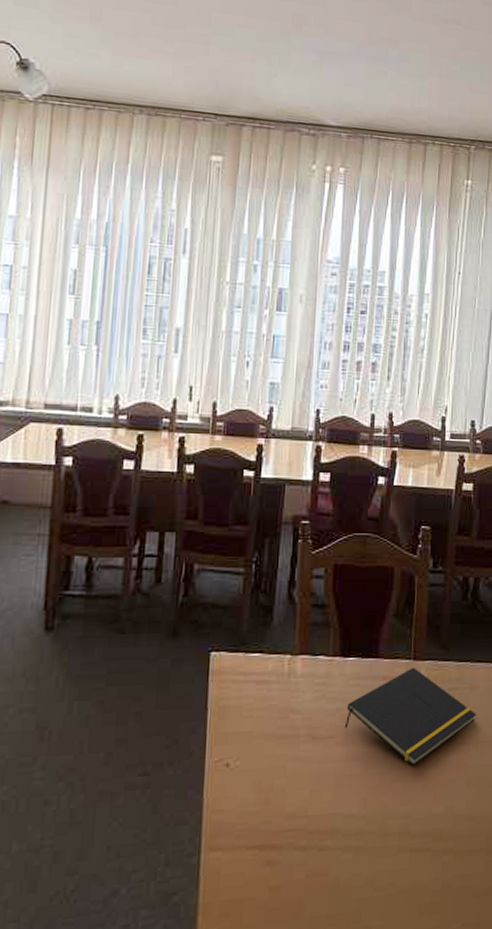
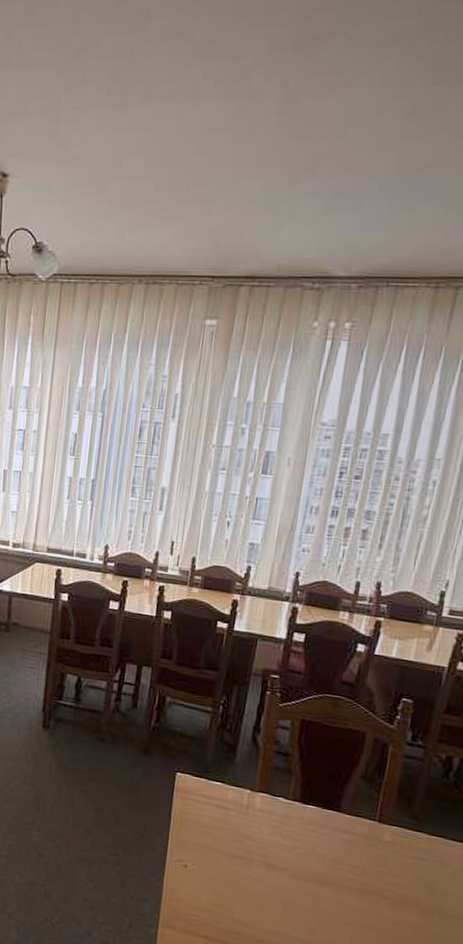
notepad: present [344,667,476,767] -> none [298,828,445,917]

